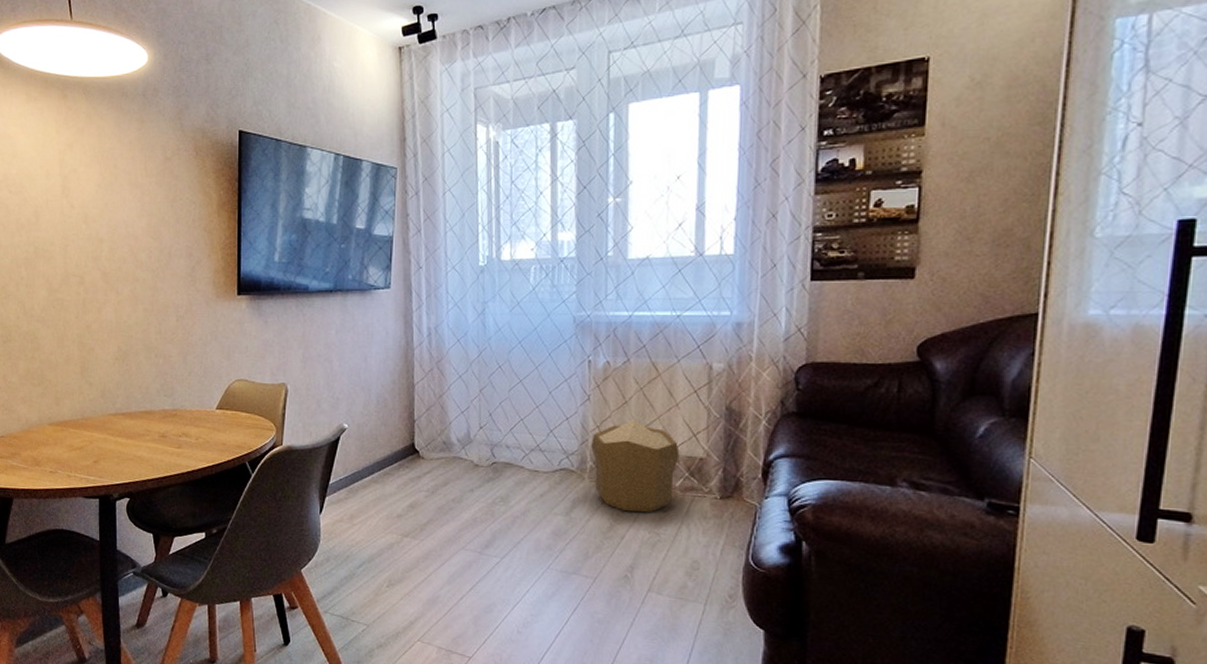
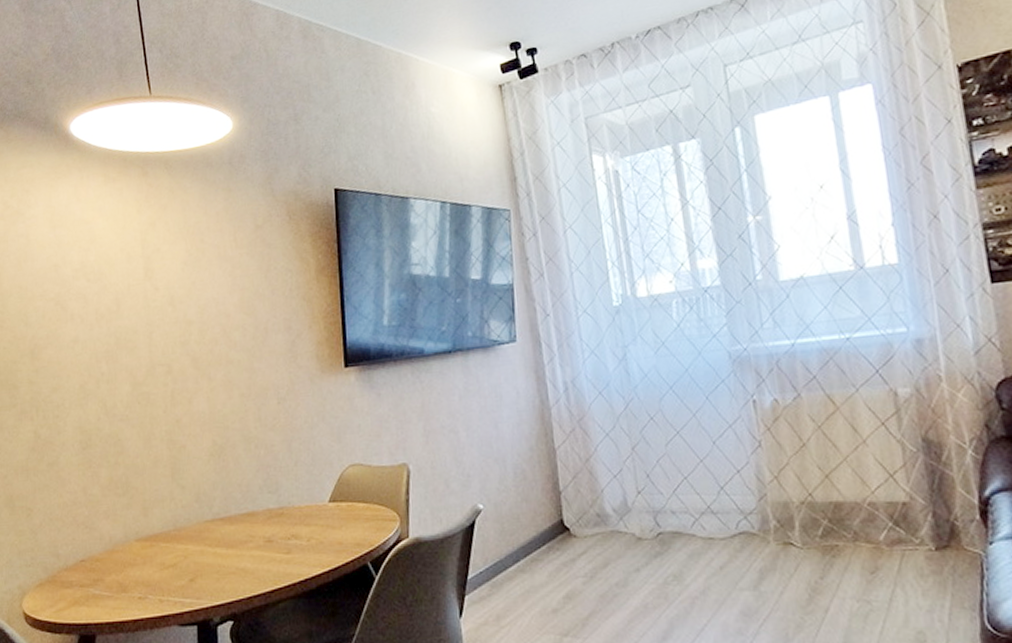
pouf: present [591,420,680,513] -> none [770,464,878,578]

